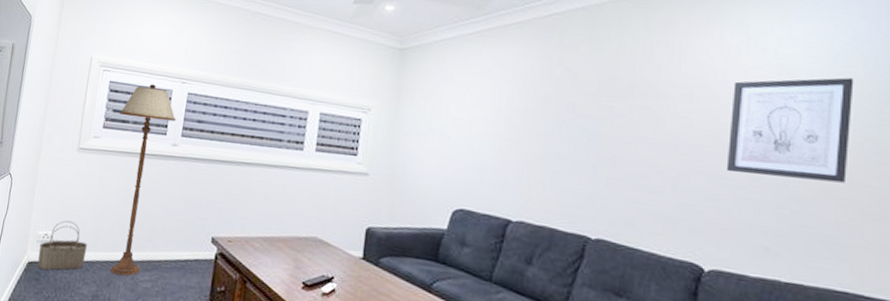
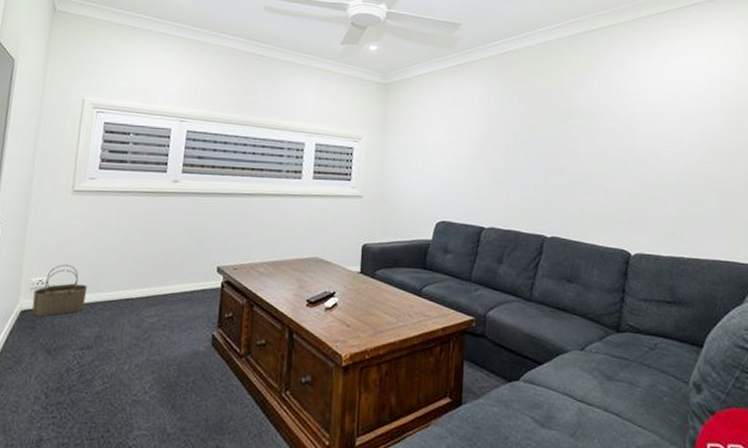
floor lamp: present [110,84,176,276] -> none [113,124,176,314]
wall art: present [726,77,854,183] -> none [642,97,724,178]

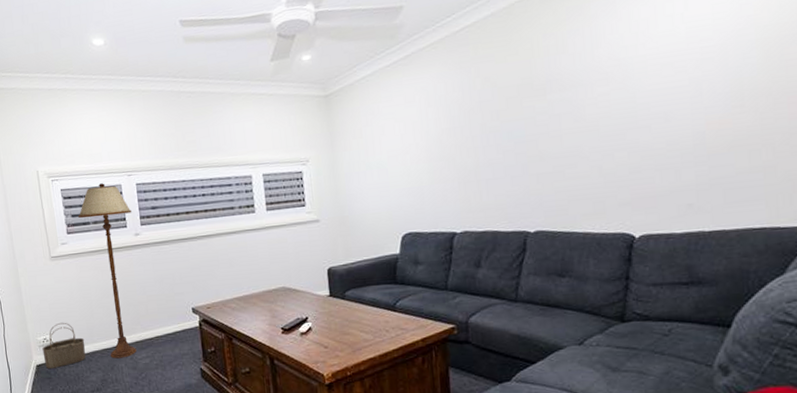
floor lamp: none [113,124,176,314] -> present [77,183,137,359]

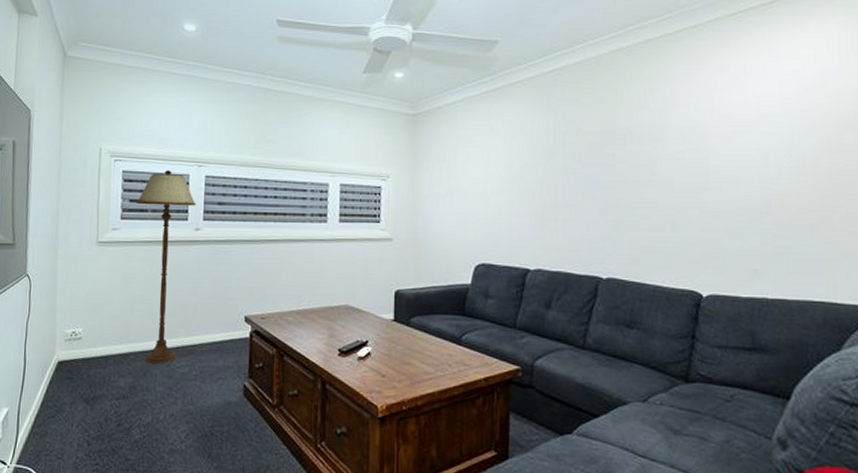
wicker basket: present [42,322,86,369] -> none [68,315,119,367]

